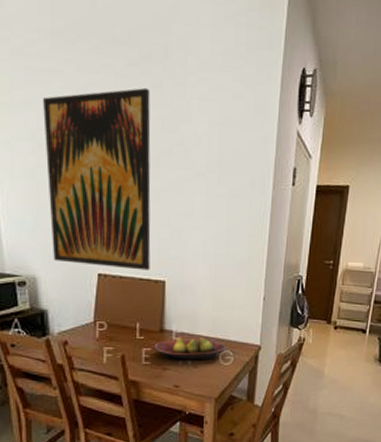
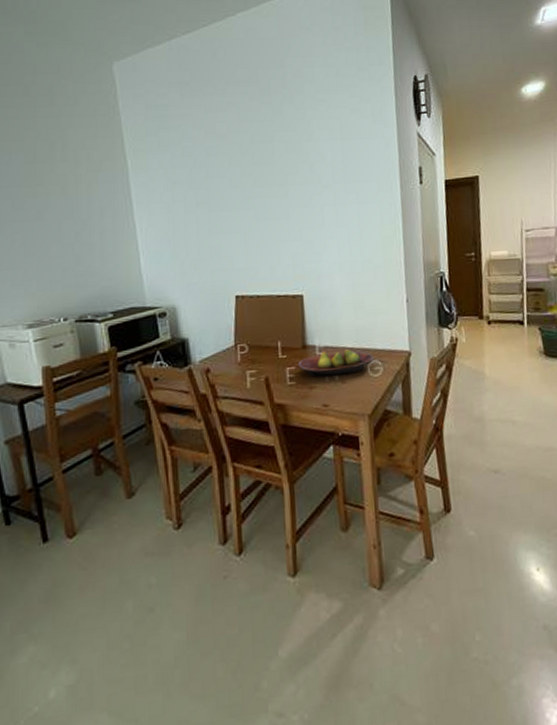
wall art: present [43,87,151,271] -> none [175,116,287,289]

